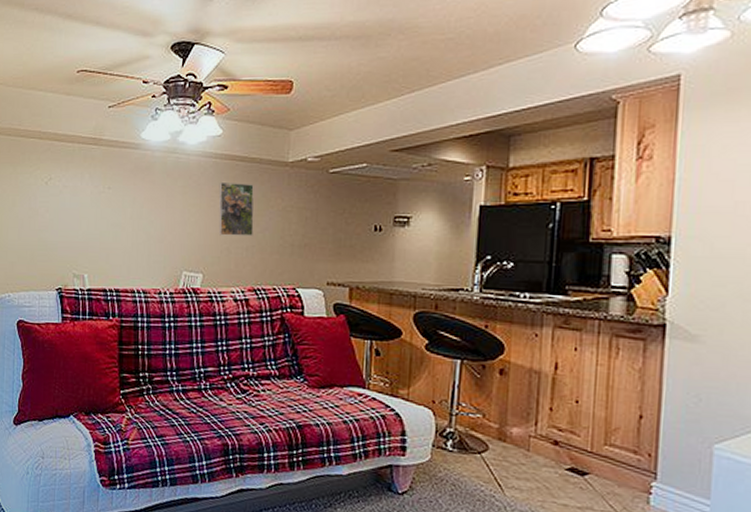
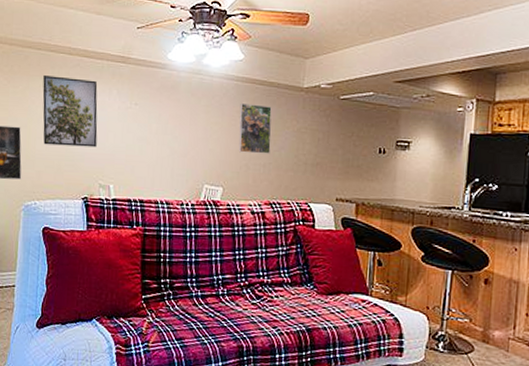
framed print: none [13,162,70,236] -> present [42,76,98,148]

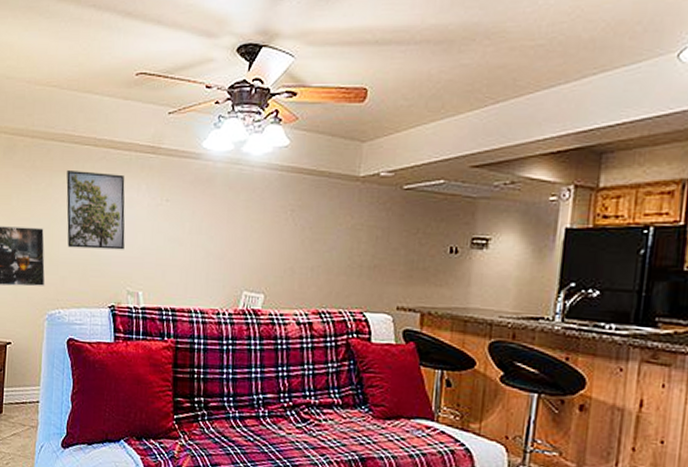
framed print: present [238,104,272,154] -> none [282,197,322,256]

